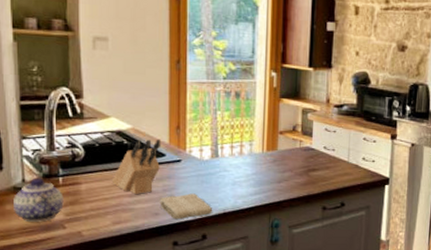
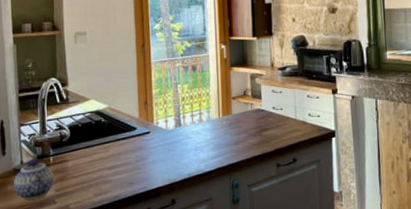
knife block: present [111,138,161,195] -> none [93,114,133,167]
washcloth: present [160,193,213,220] -> none [133,161,180,187]

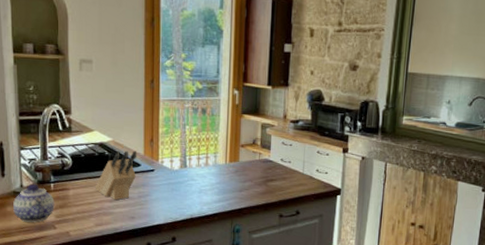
knife block: none [93,114,133,167] -> present [95,150,137,200]

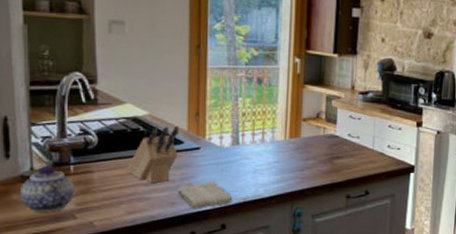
washcloth: none [135,200,182,223] -> present [177,182,233,209]

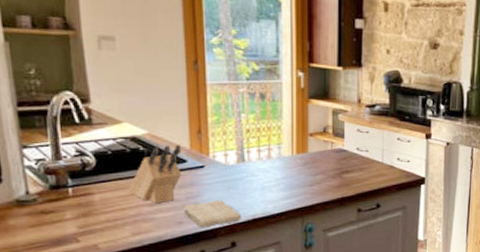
teapot: present [21,166,75,212] -> none [17,189,76,236]

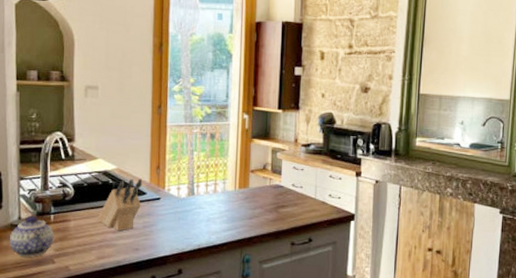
teapot: none [17,189,76,236] -> present [10,215,54,257]
washcloth: present [183,200,242,228] -> none [140,229,189,255]

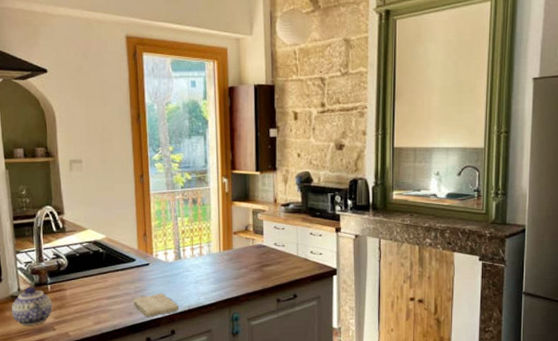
knife block: present [97,178,143,231] -> none [91,245,132,297]
washcloth: none [140,229,189,255] -> present [133,293,179,318]

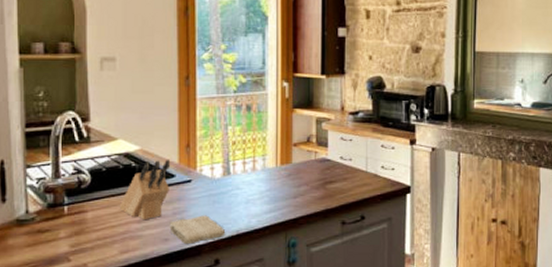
teapot: present [12,286,53,325] -> none [16,208,69,256]
knife block: none [91,245,132,297] -> present [119,159,171,221]

